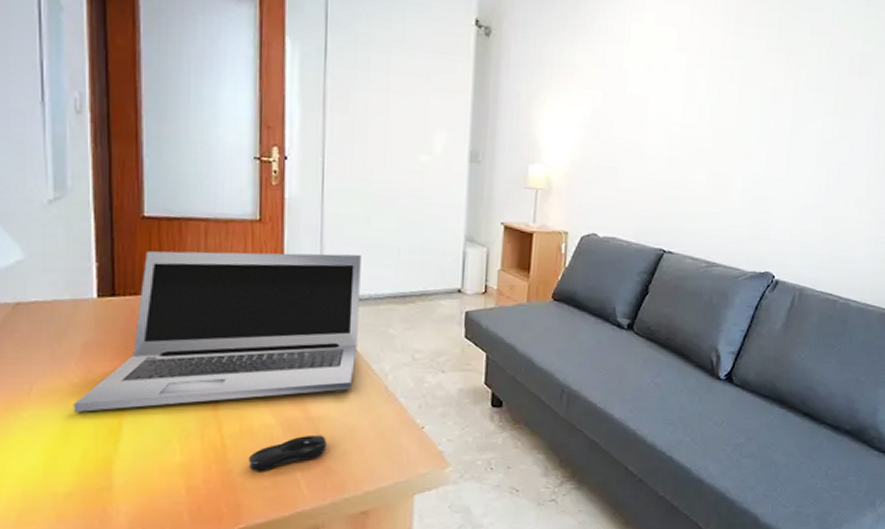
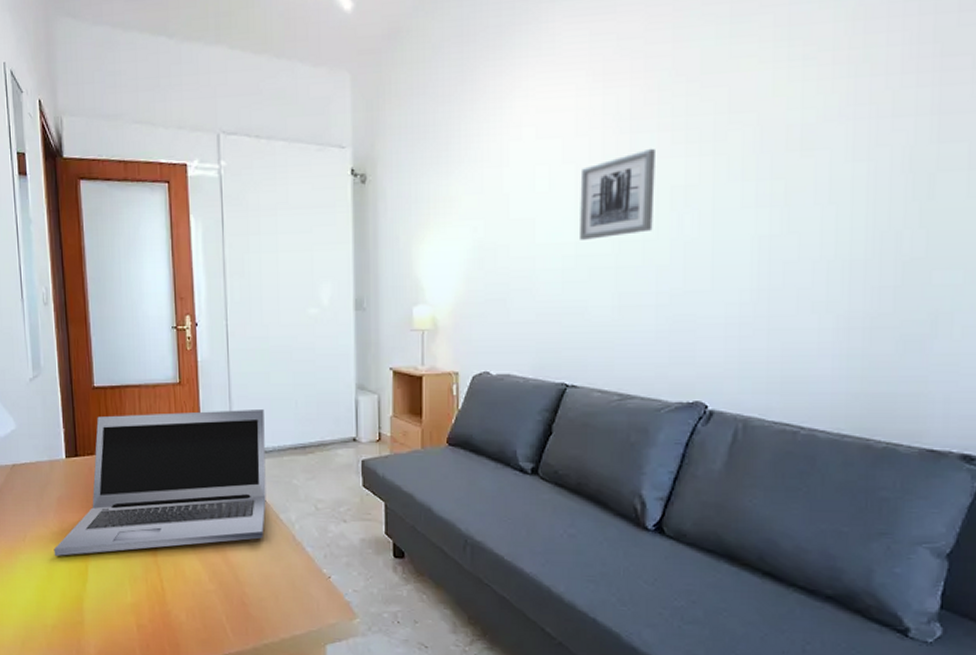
computer mouse: present [248,434,328,472] -> none [183,581,247,615]
wall art: none [686,51,753,124] -> present [580,148,655,240]

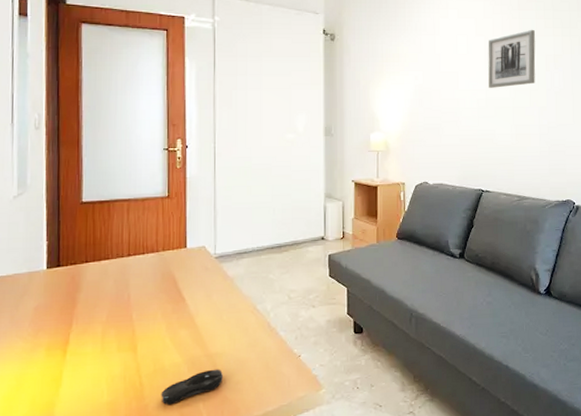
laptop: present [54,410,266,556] -> none [26,217,245,365]
computer mouse: none [183,581,247,615] -> present [161,369,224,406]

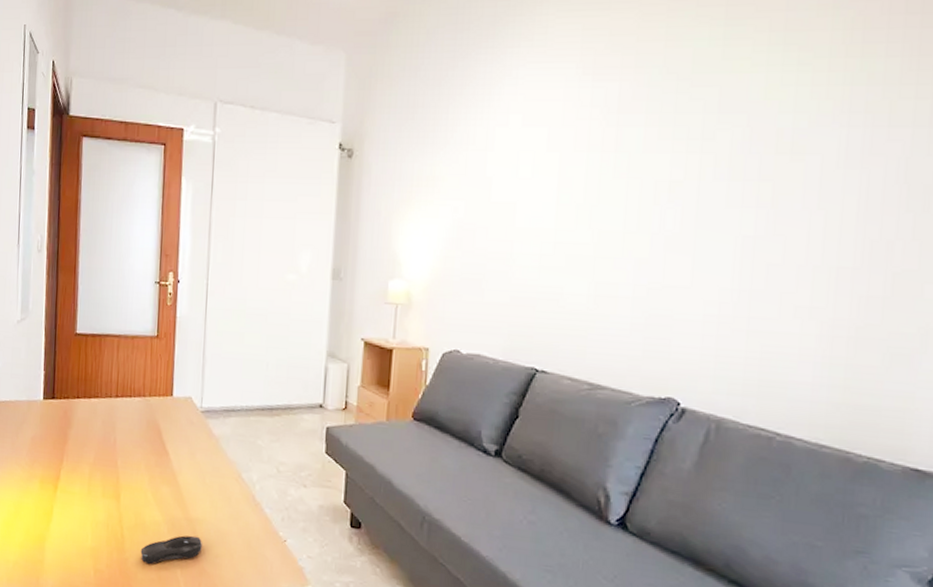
wall art: present [488,29,536,88] -> none [560,142,641,228]

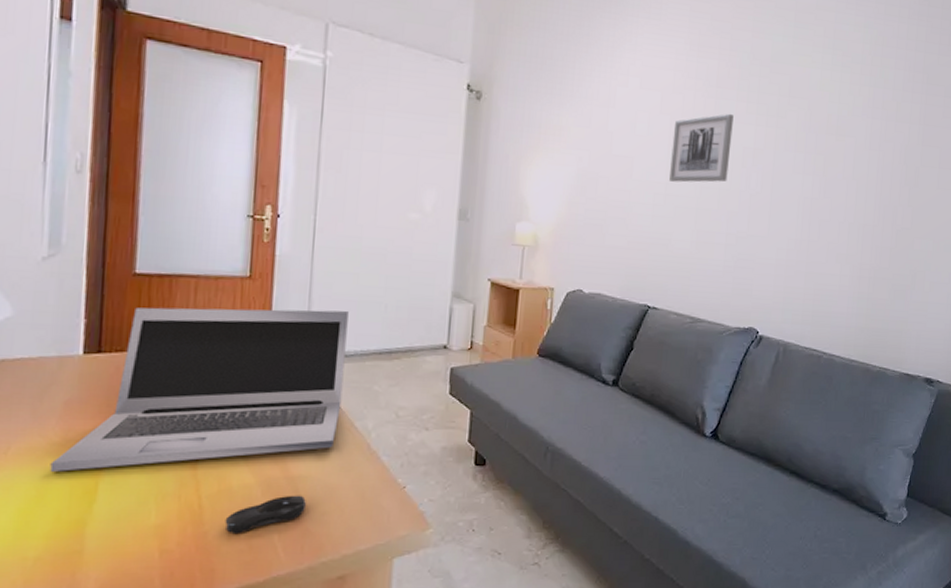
laptop: none [23,362,236,496] -> present [50,307,349,472]
wall art: none [560,142,641,228] -> present [669,113,734,183]

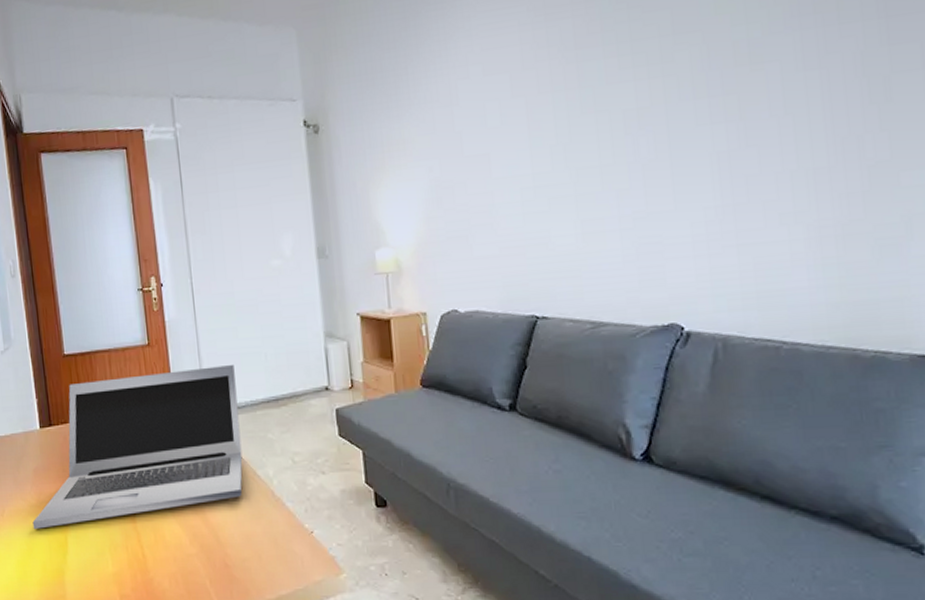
computer mouse: present [225,495,307,535] -> none [164,543,229,581]
wall art: present [669,113,734,183] -> none [531,75,609,171]

